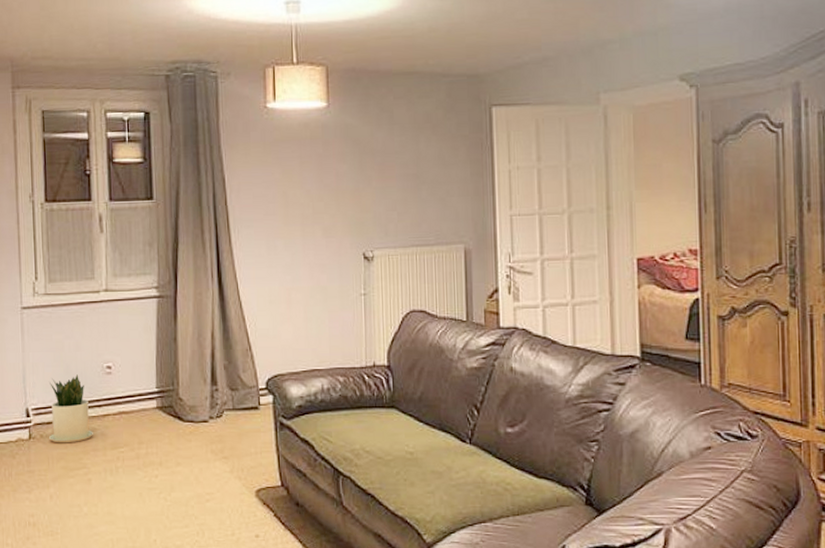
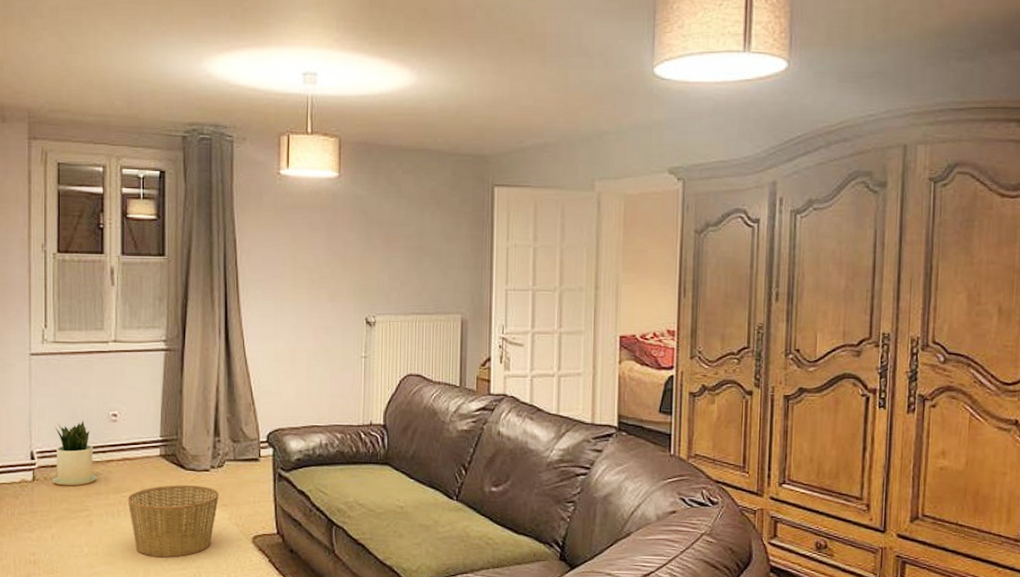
basket: none [125,438,219,515] -> present [127,485,219,558]

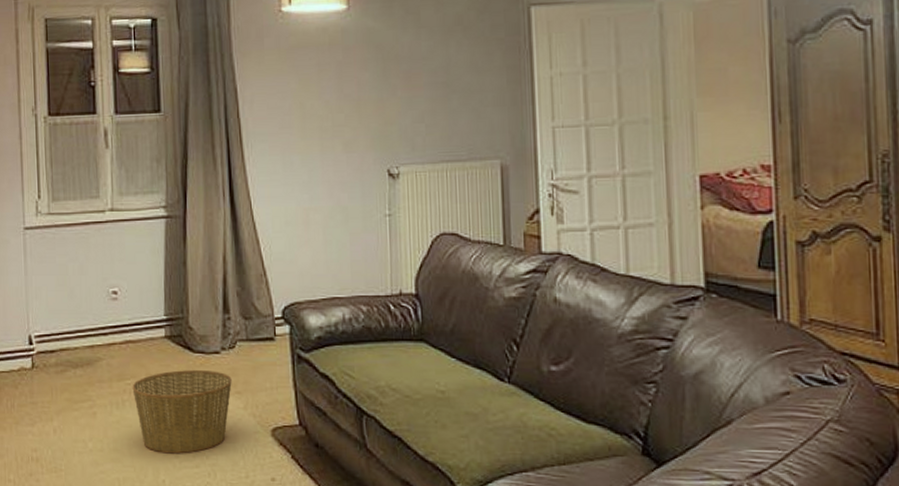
planter: present [52,421,97,486] -> none [52,300,98,374]

